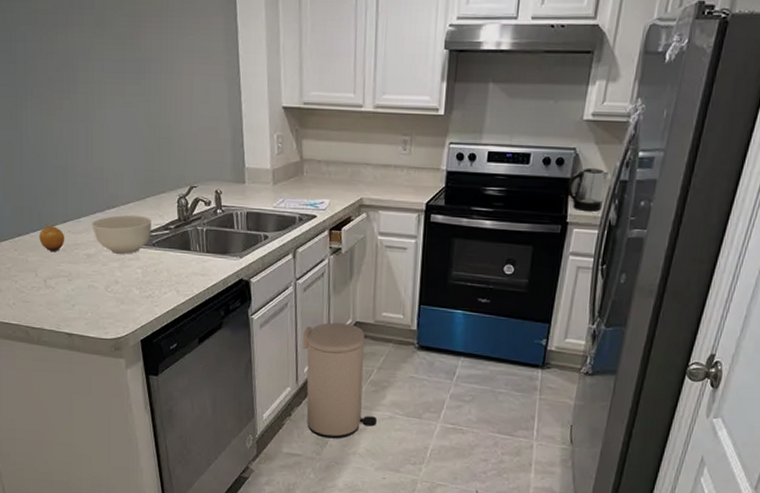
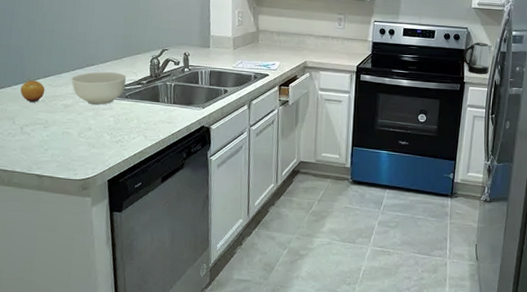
pedal bin: present [303,322,377,439] -> none [254,162,317,265]

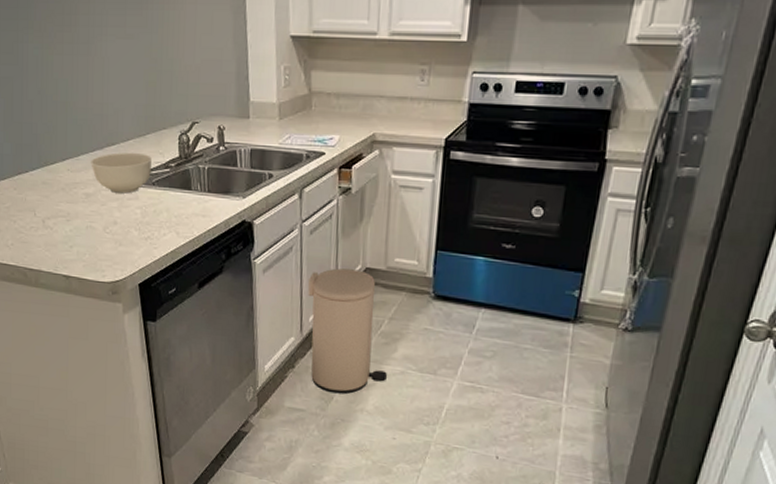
fruit: present [20,80,45,102] -> none [38,164,64,191]
pedal bin: none [254,162,317,265] -> present [308,268,387,394]
kettle: present [463,42,493,74] -> none [606,97,657,147]

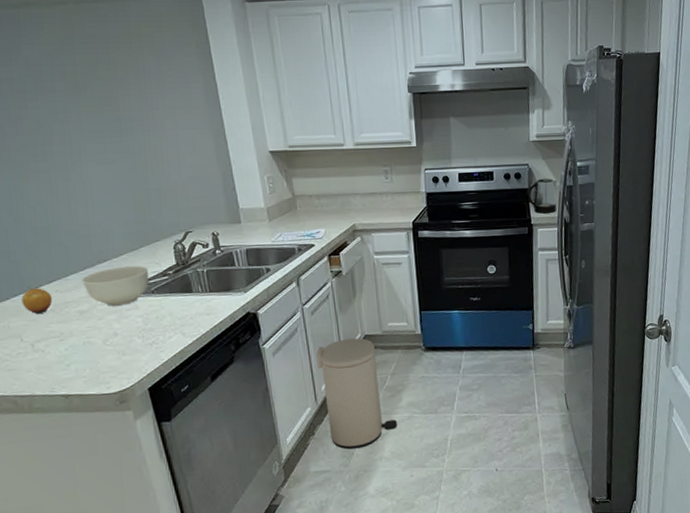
fruit: none [38,164,64,191] -> present [21,288,53,314]
kettle: none [606,97,657,147] -> present [527,178,558,214]

